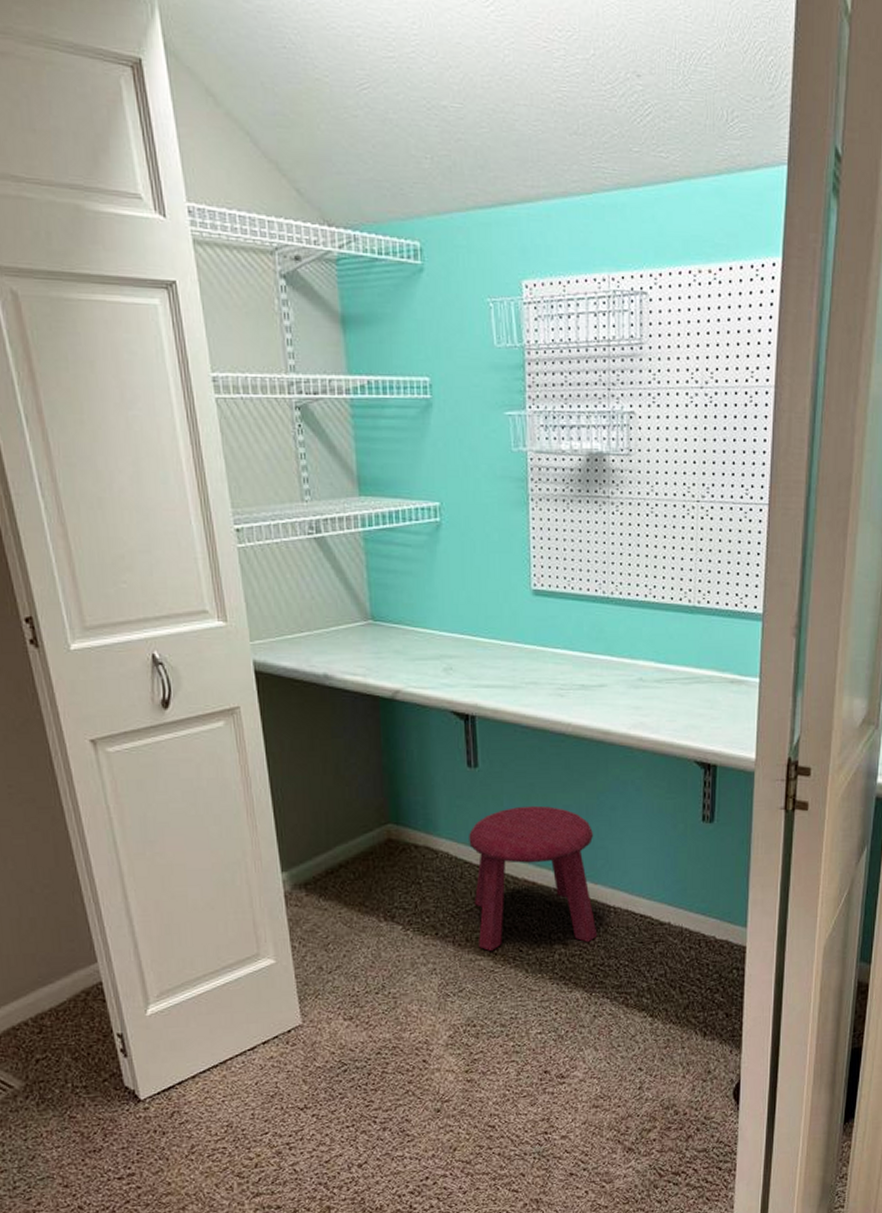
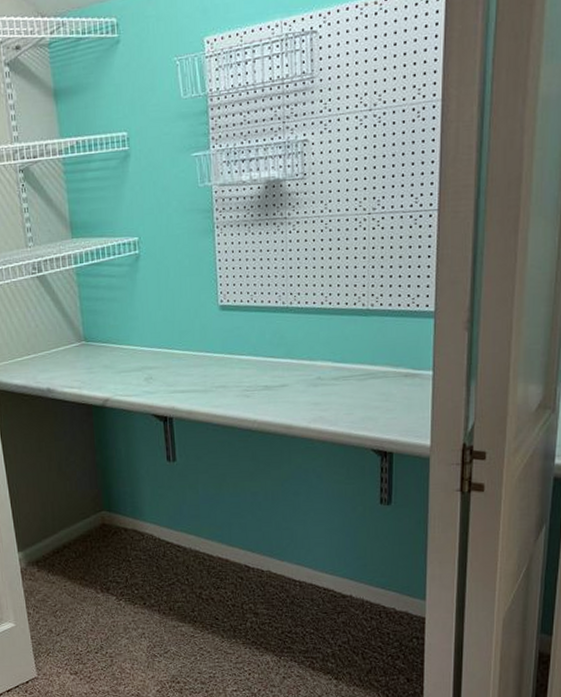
stool: present [469,805,598,951] -> none [170,493,285,619]

